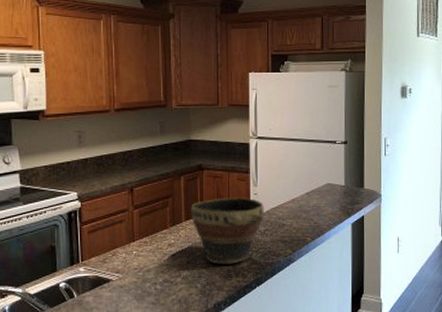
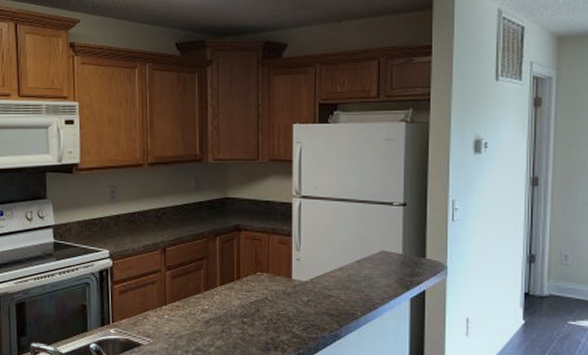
bowl: present [191,197,264,265] -> none [227,262,308,336]

